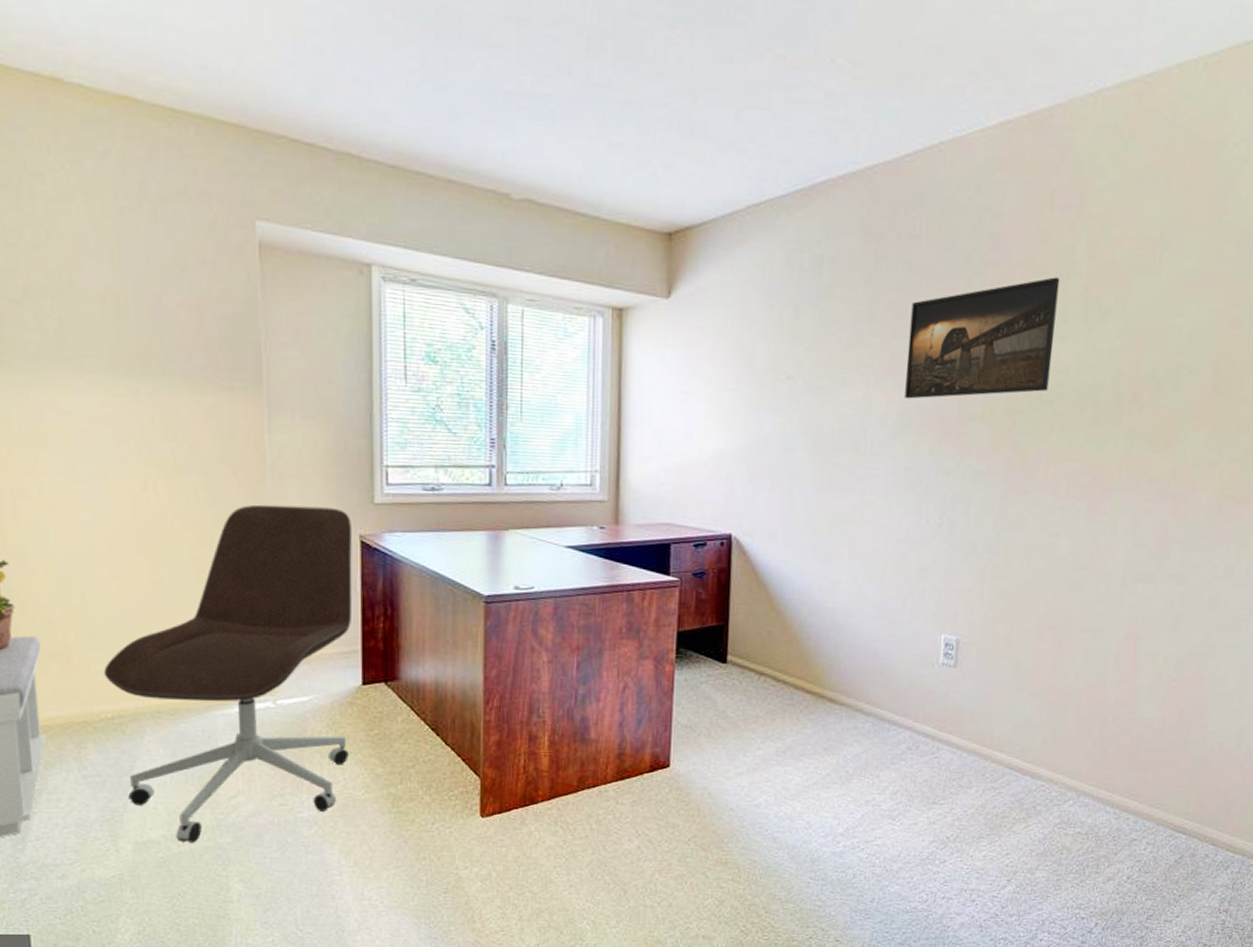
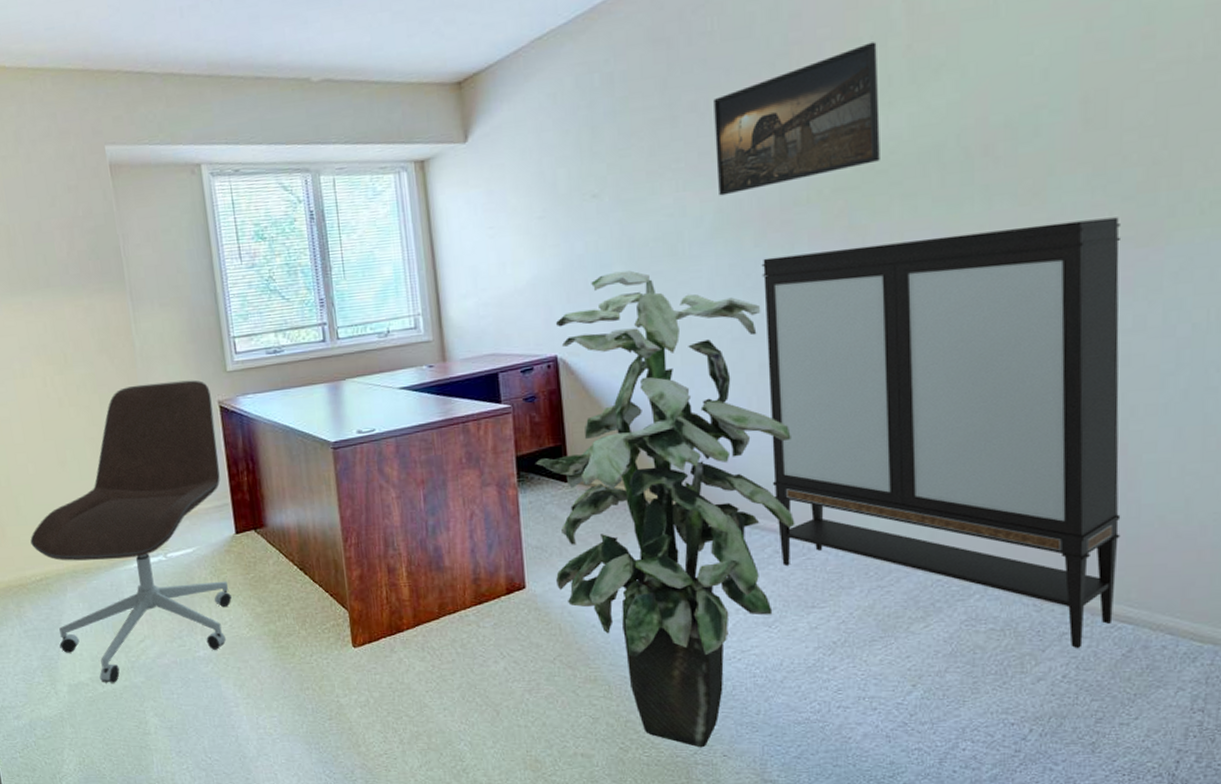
indoor plant: none [695,457,937,933] -> present [535,270,795,748]
storage cabinet: none [913,466,1227,853] -> present [761,217,1122,648]

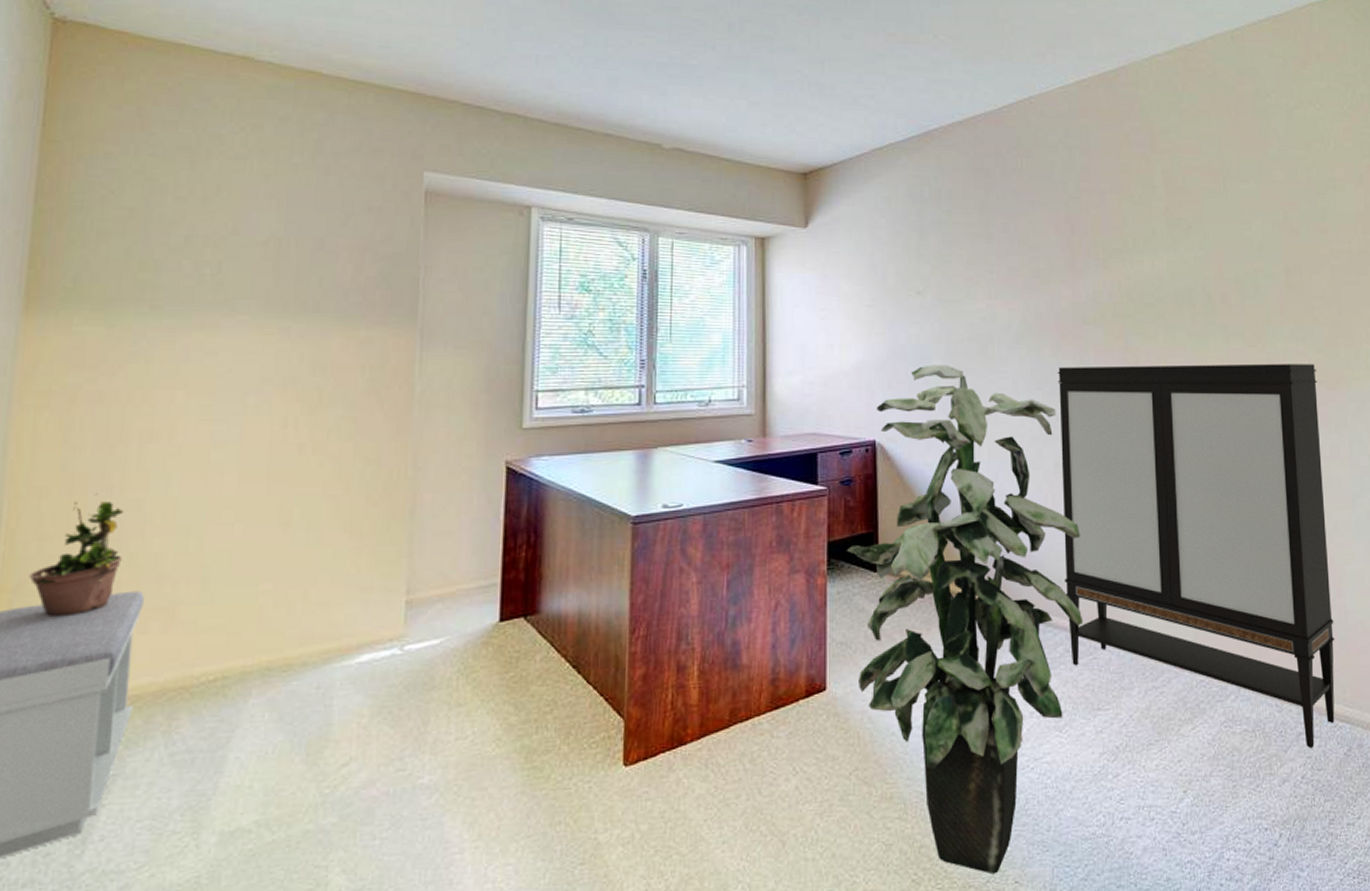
office chair: present [30,380,232,683] -> none [212,434,498,828]
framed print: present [713,42,880,196] -> none [1021,200,1148,308]

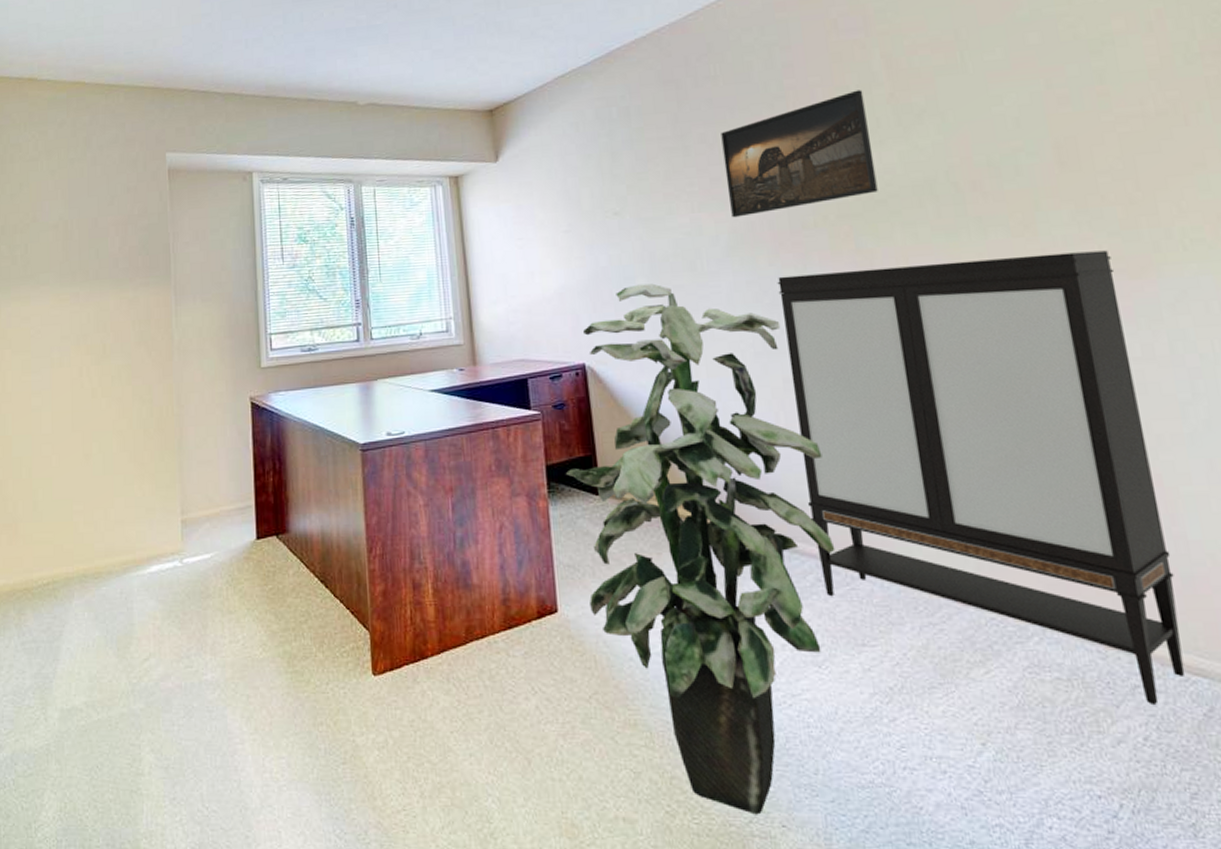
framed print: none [1021,200,1148,308] -> present [721,90,878,218]

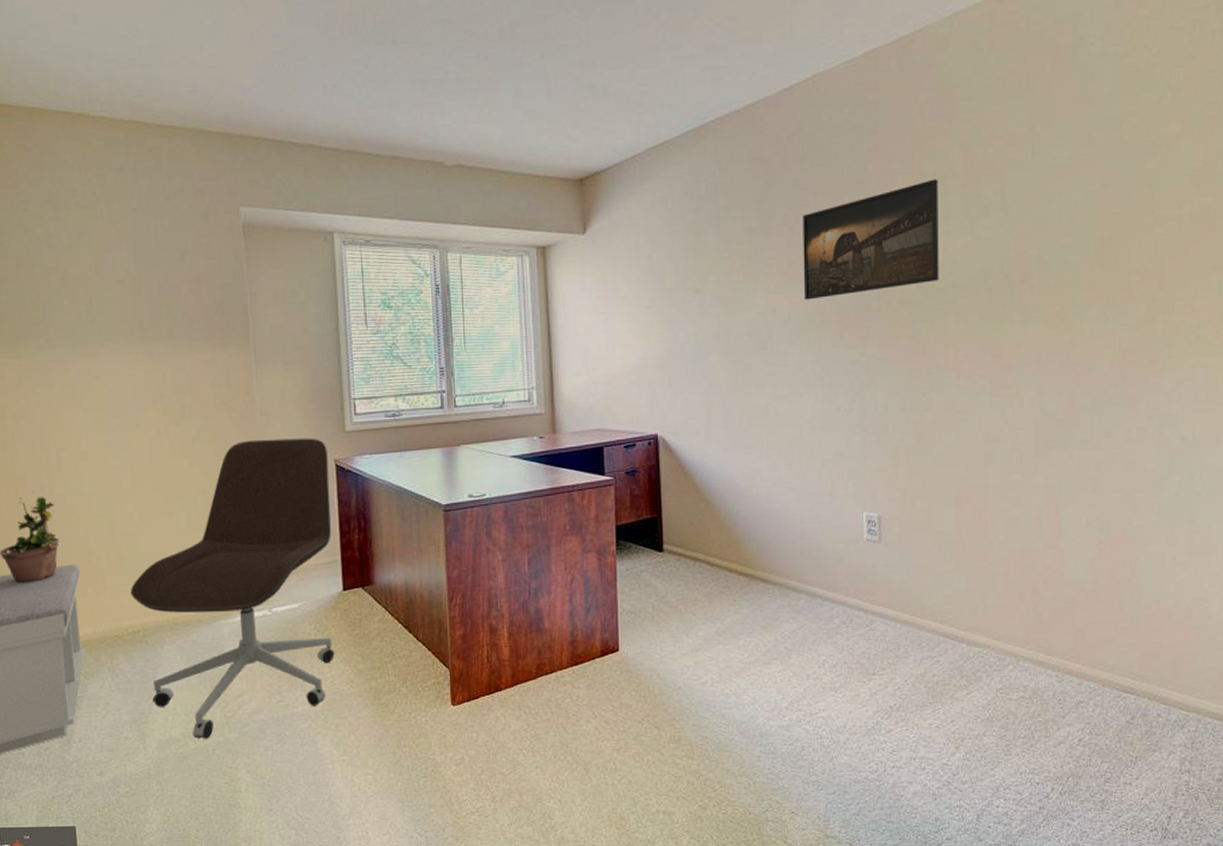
office chair: none [43,375,247,709] -> present [130,438,335,739]
indoor plant: present [565,283,835,815] -> none [633,360,860,805]
storage cabinet: present [777,250,1186,704] -> none [838,343,1128,715]

